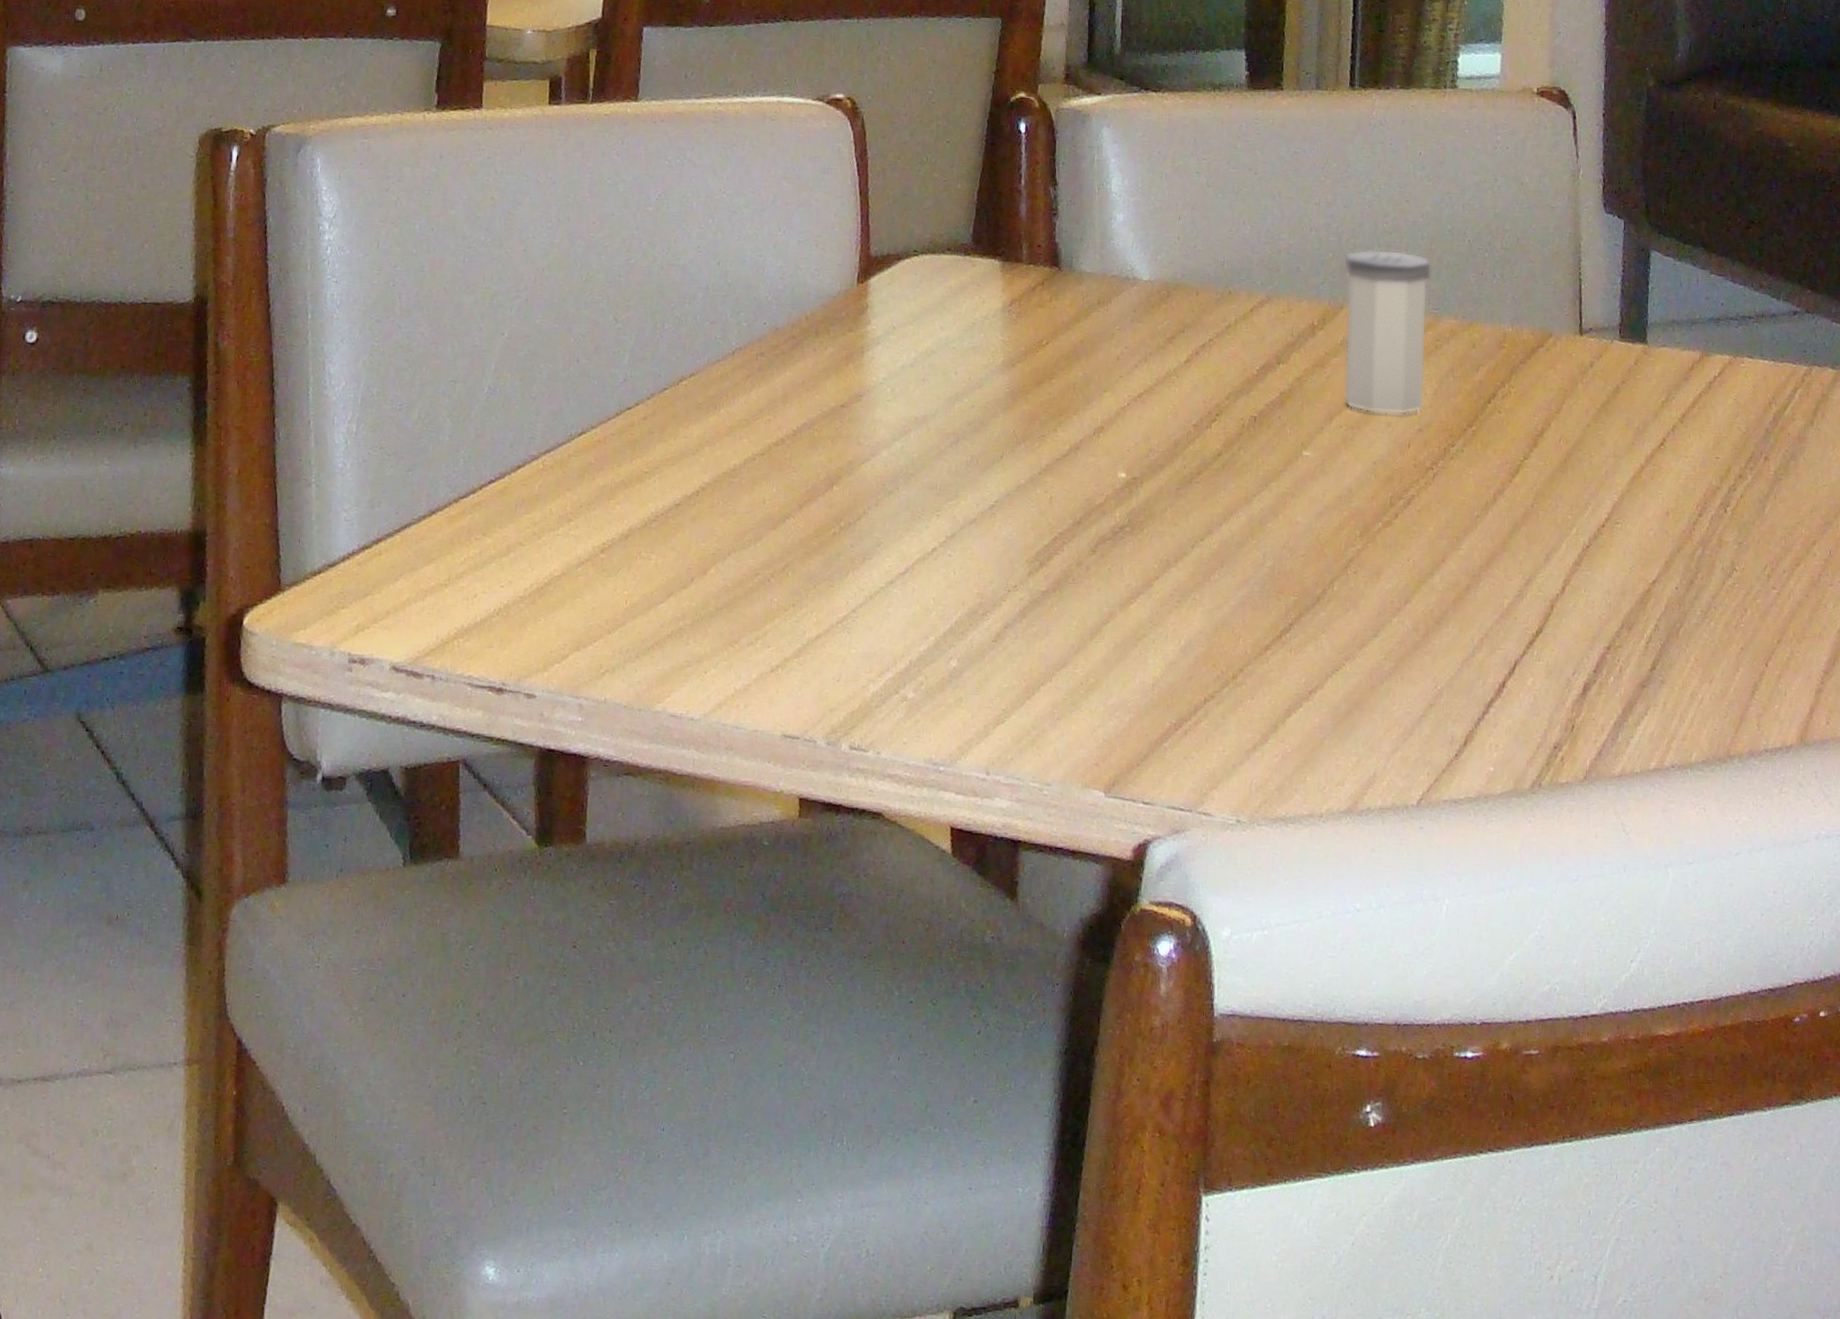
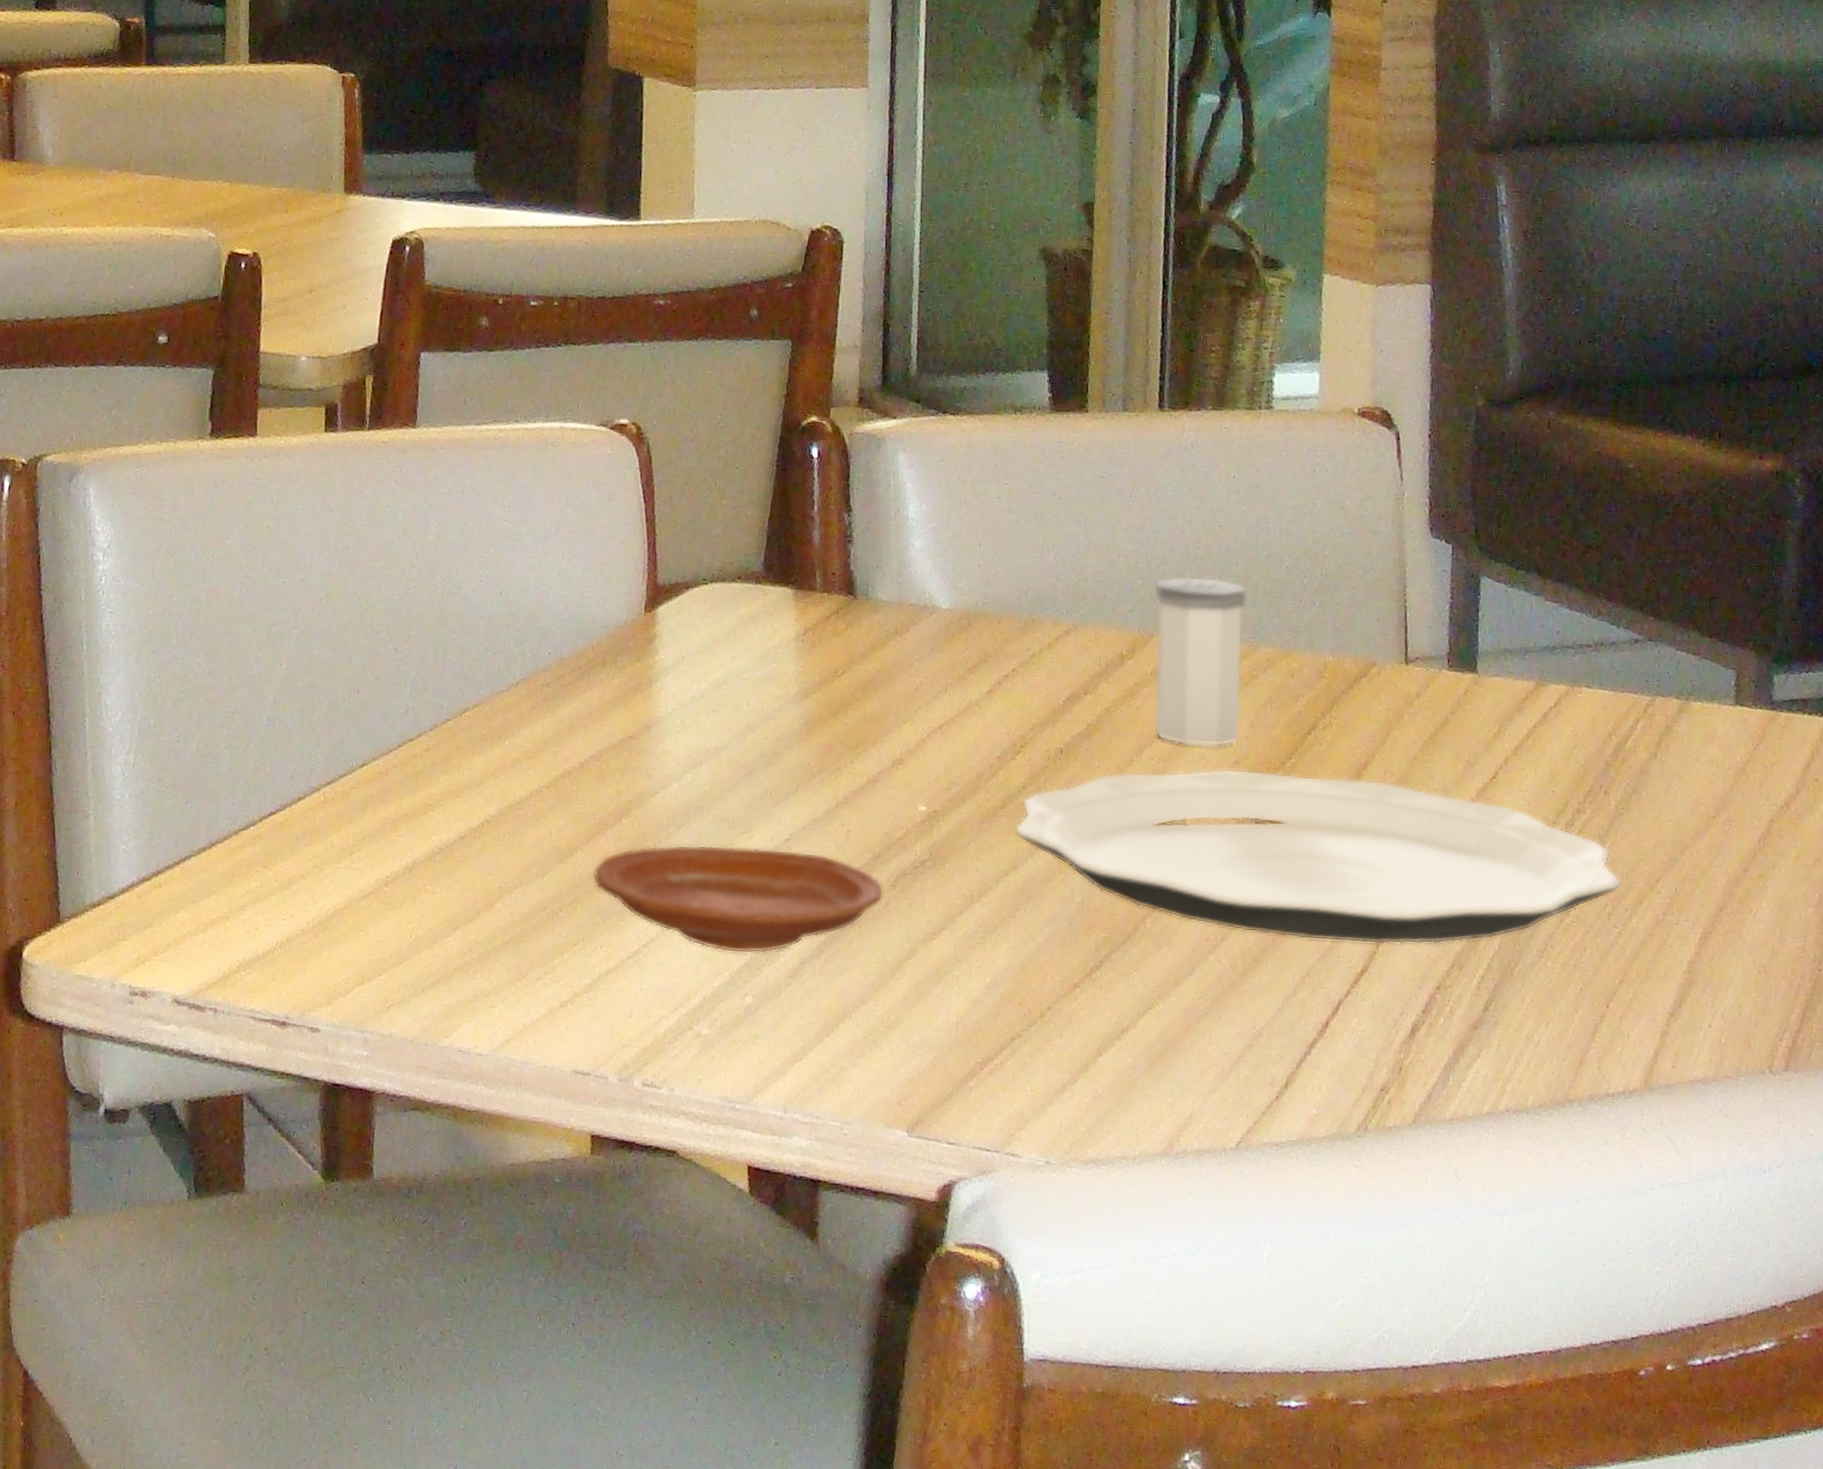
plate: none [804,511,1085,619] -> present [593,844,884,954]
plate: none [1210,436,1780,606] -> present [1015,768,1622,945]

